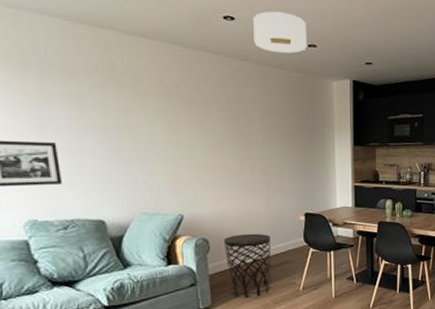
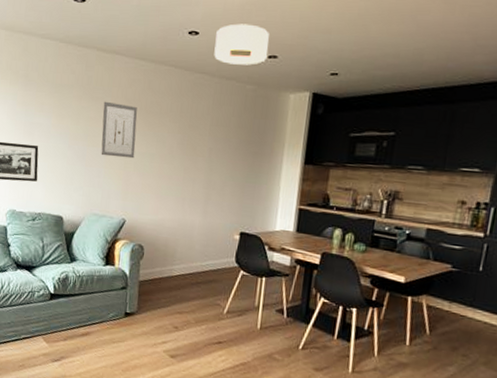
wall art: none [135,89,183,151] -> present [101,101,137,159]
side table: present [223,233,271,299] -> none [156,245,203,312]

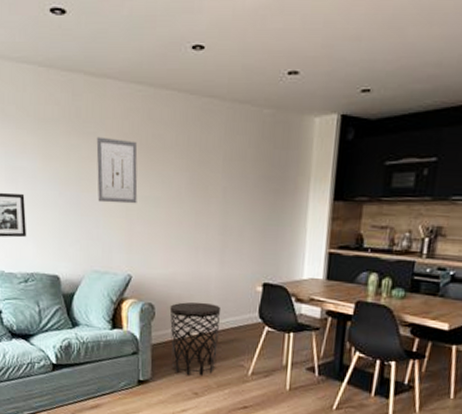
side table: none [156,245,203,312] -> present [169,302,221,376]
ceiling light: present [214,23,269,65] -> none [223,33,288,85]

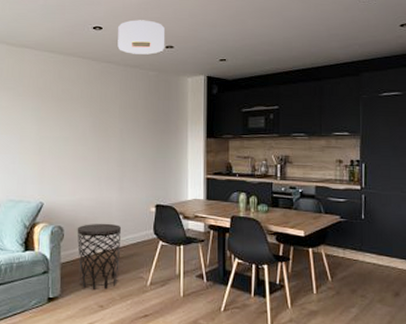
wall art: present [96,136,138,204] -> none [15,91,50,143]
ceiling light: none [223,33,288,85] -> present [117,20,165,55]

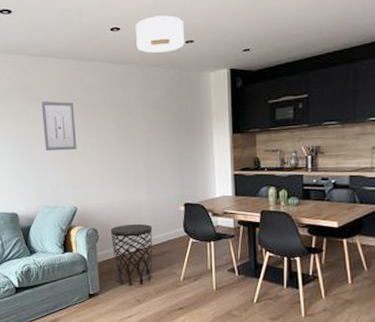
wall art: none [15,91,50,143] -> present [41,101,77,151]

